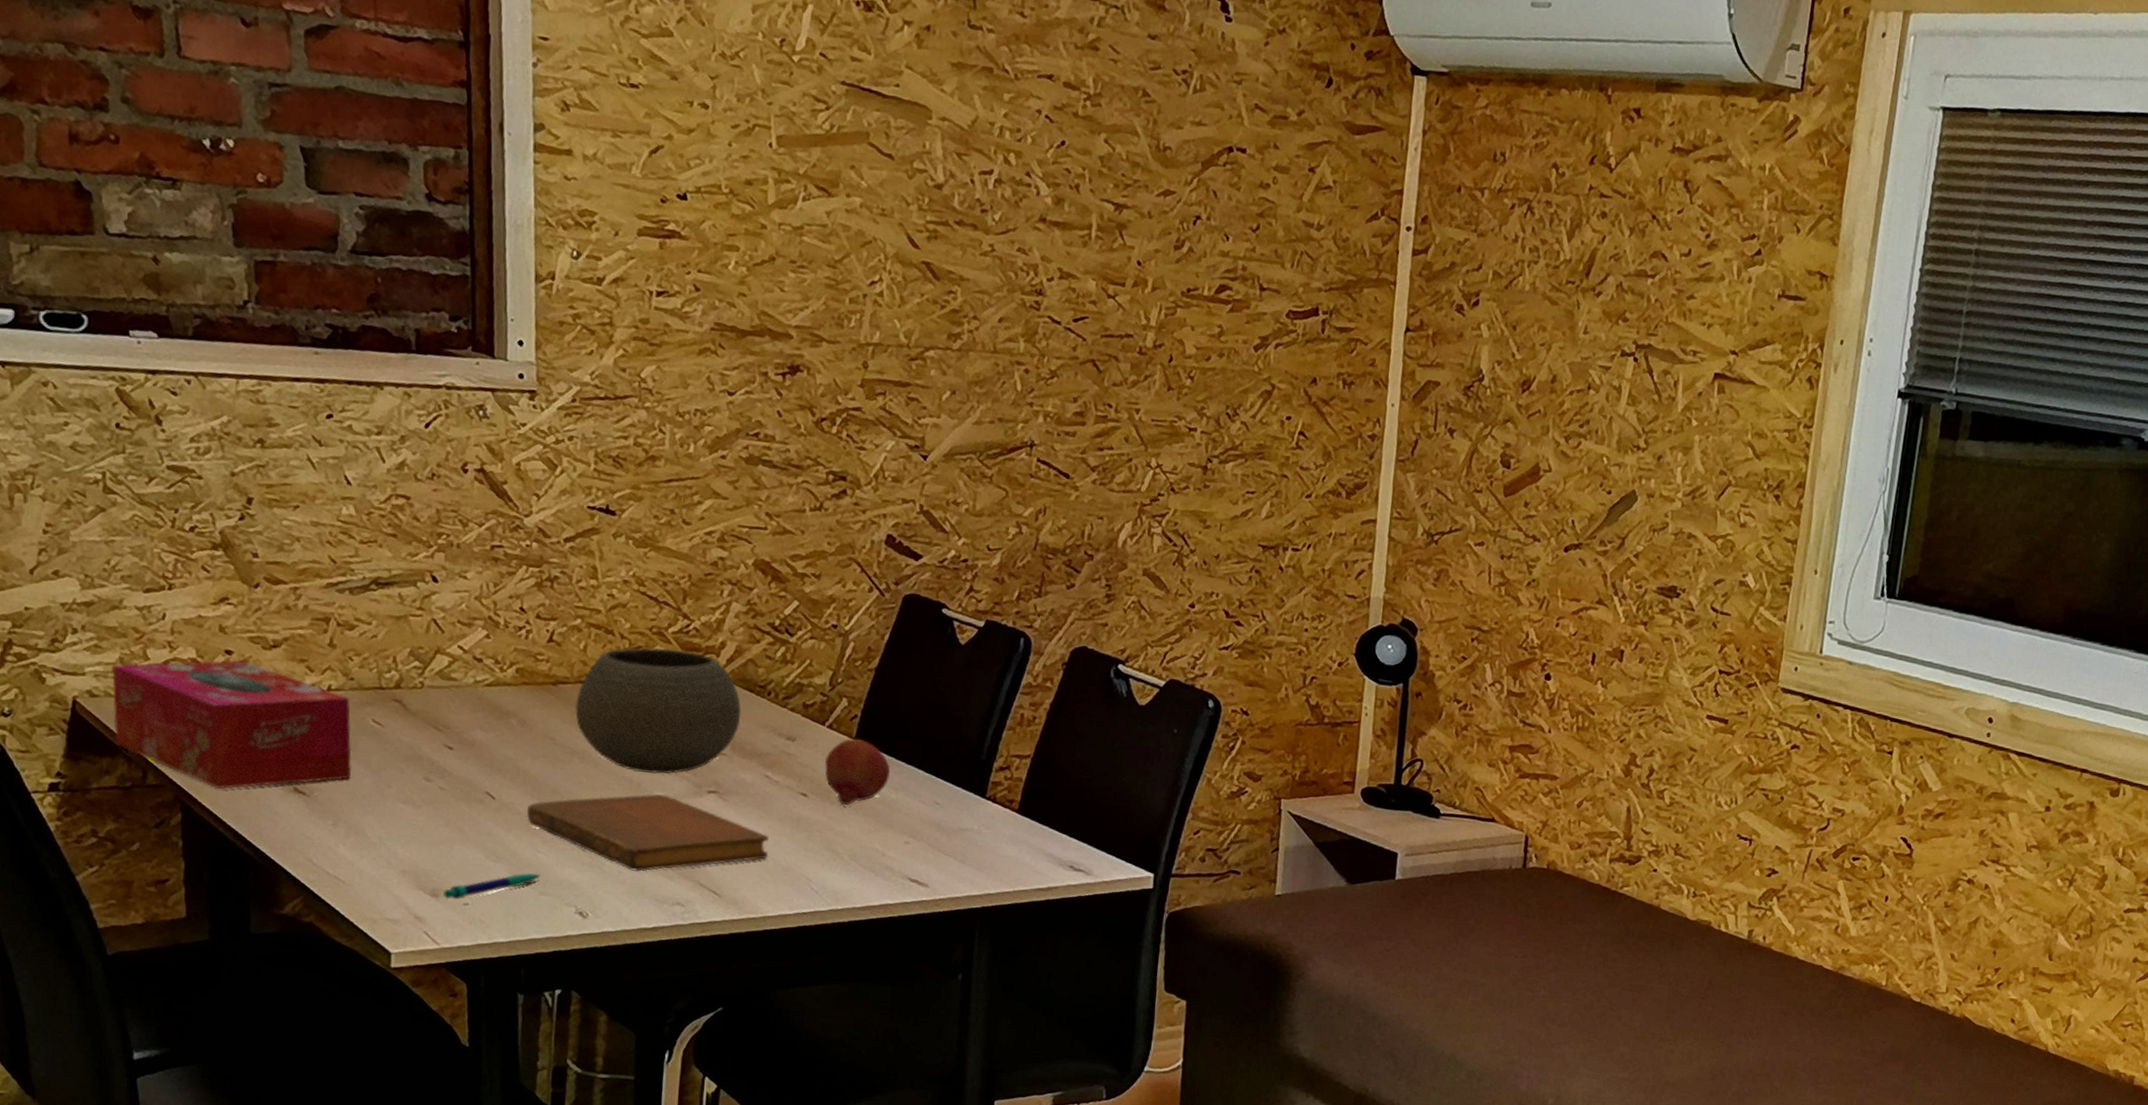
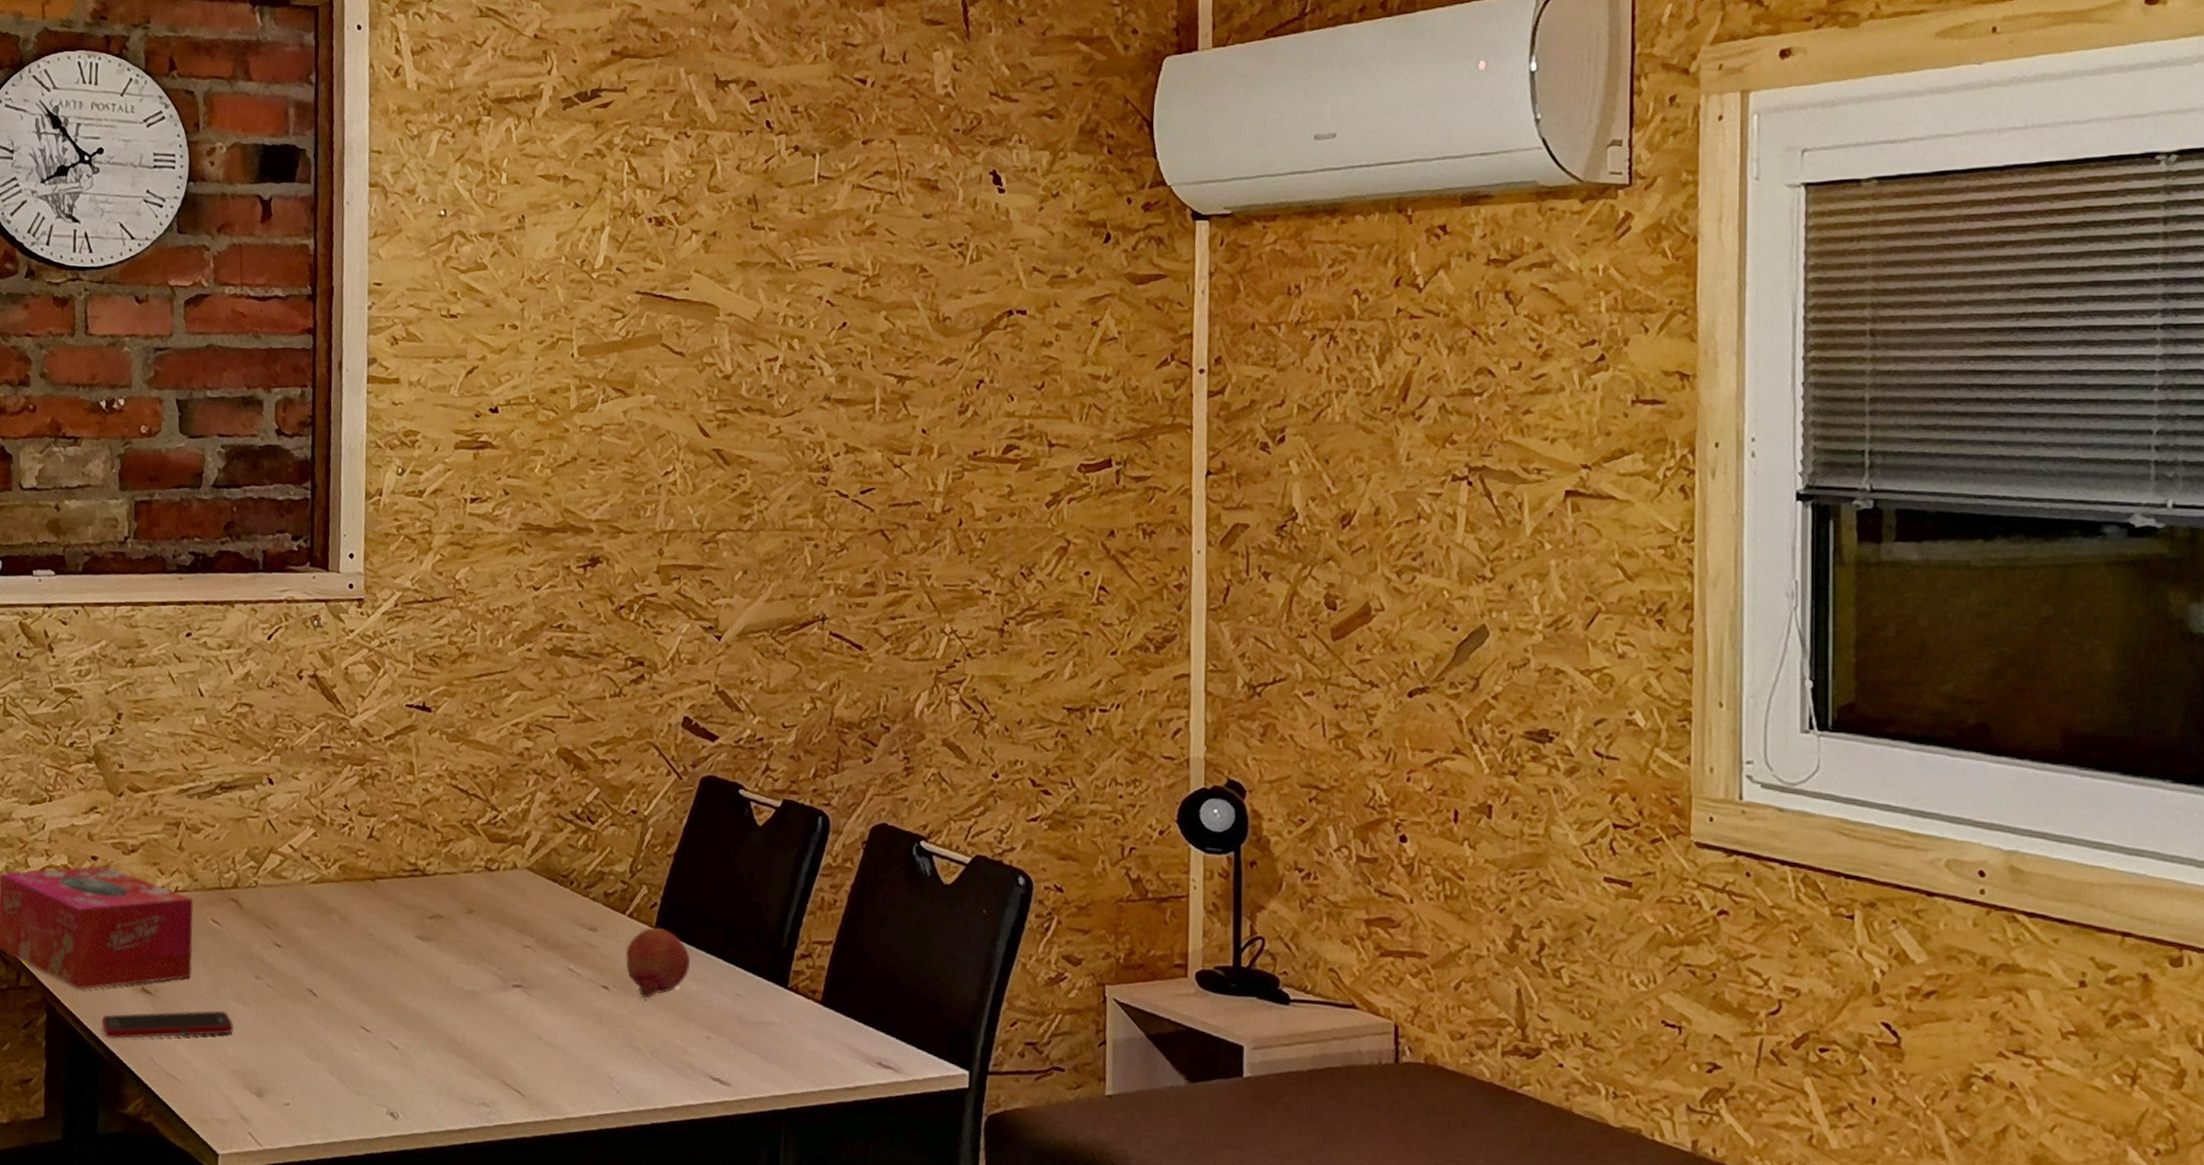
cell phone: none [248,812,402,840] -> present [101,1010,233,1039]
pen: present [444,872,541,900] -> none [268,1071,356,1100]
notebook: present [526,794,769,872] -> none [344,989,571,1070]
bowl: present [574,647,741,774] -> none [390,840,545,969]

